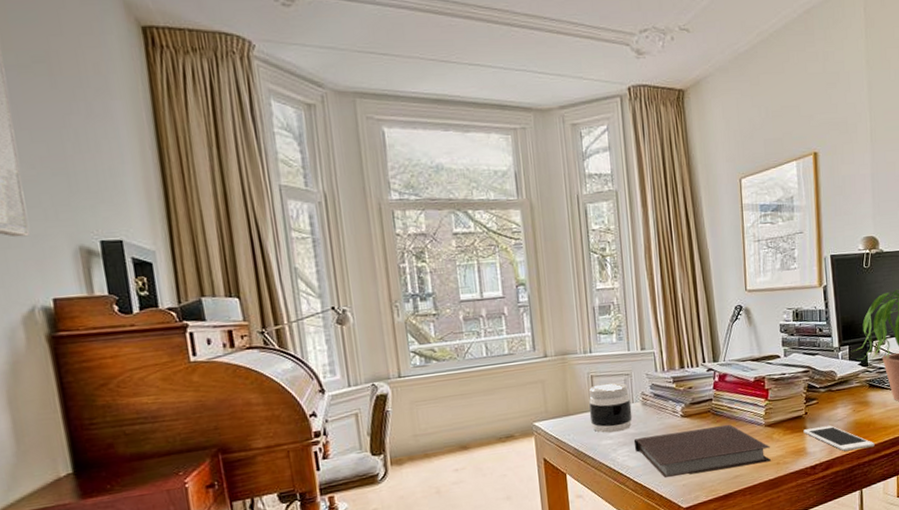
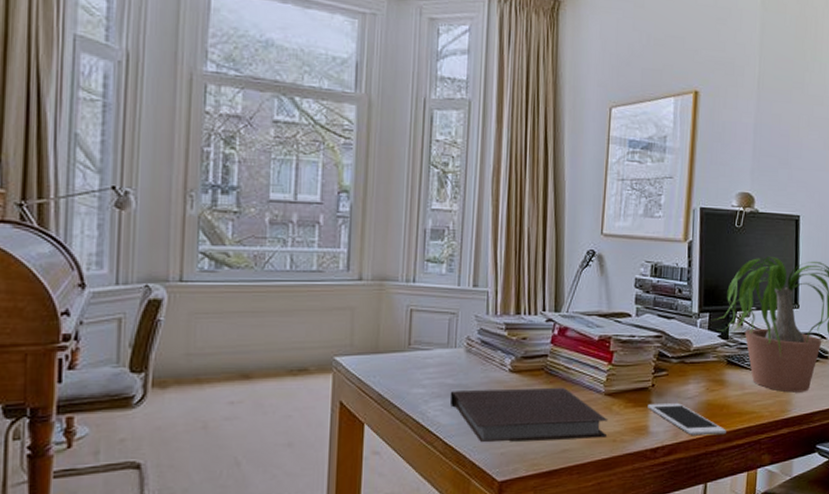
jar: present [589,382,633,433] -> none [402,321,454,381]

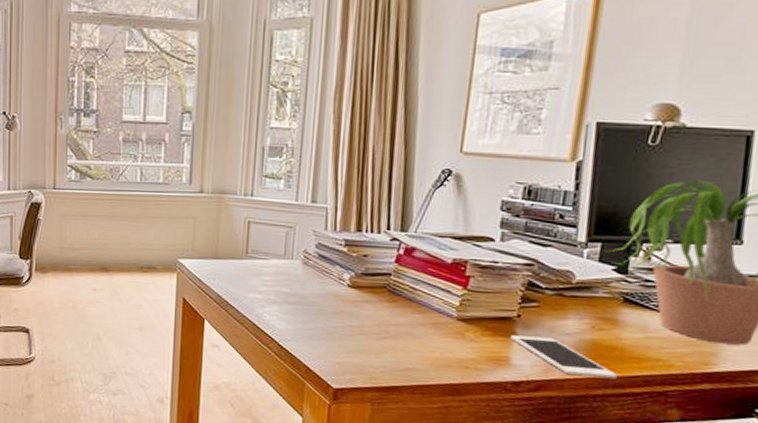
notebook: present [451,388,609,442] -> none [286,299,461,363]

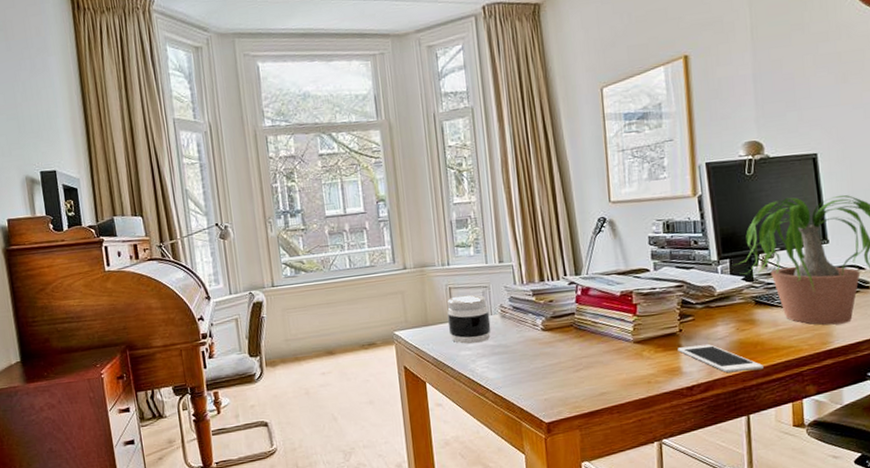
jar: none [239,232,290,288] -> present [447,294,491,344]

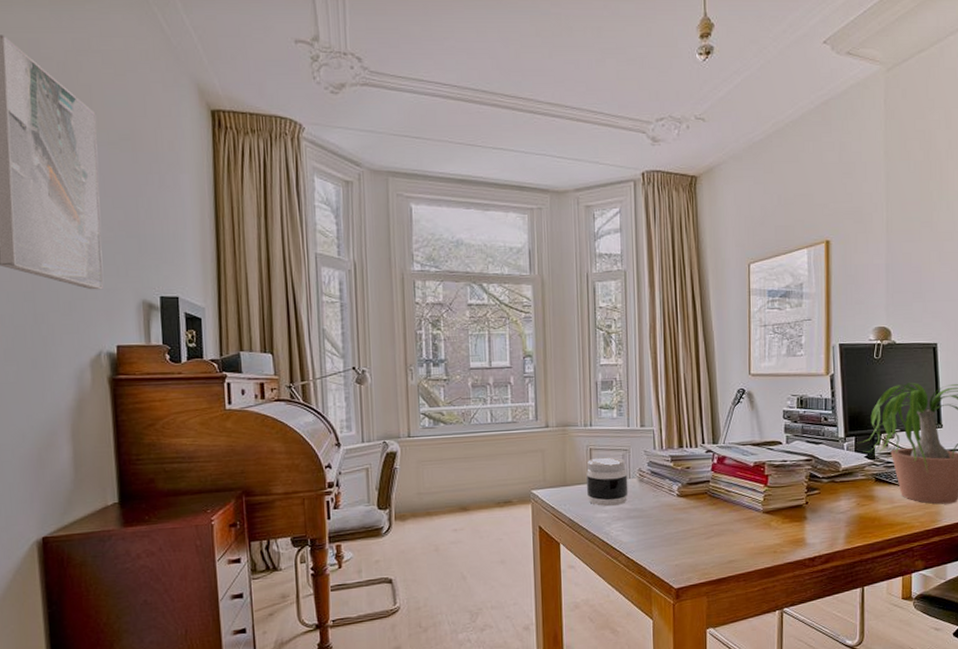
cell phone: present [678,344,764,373] -> none [803,517,879,546]

